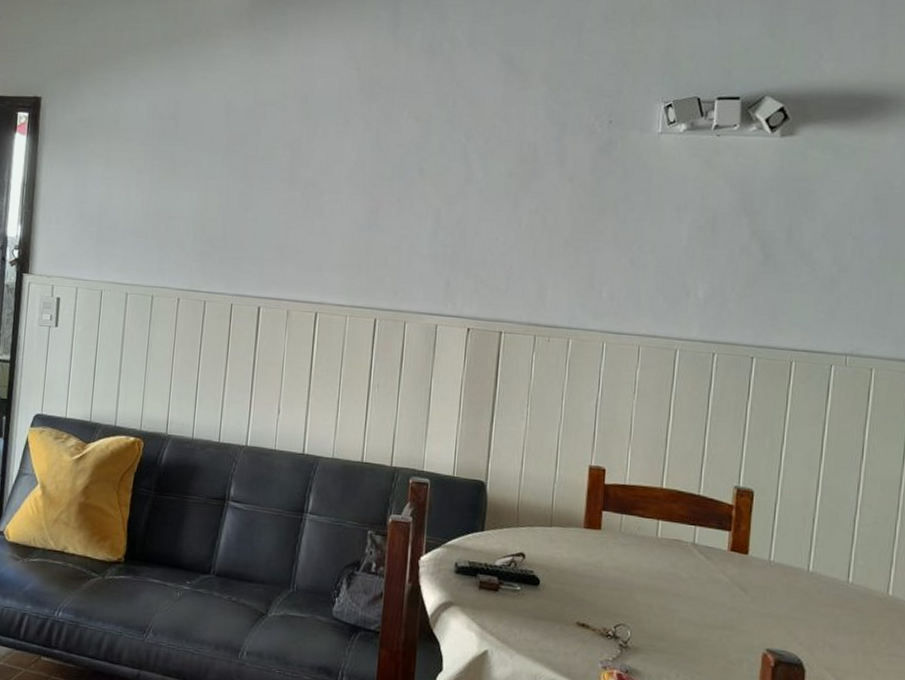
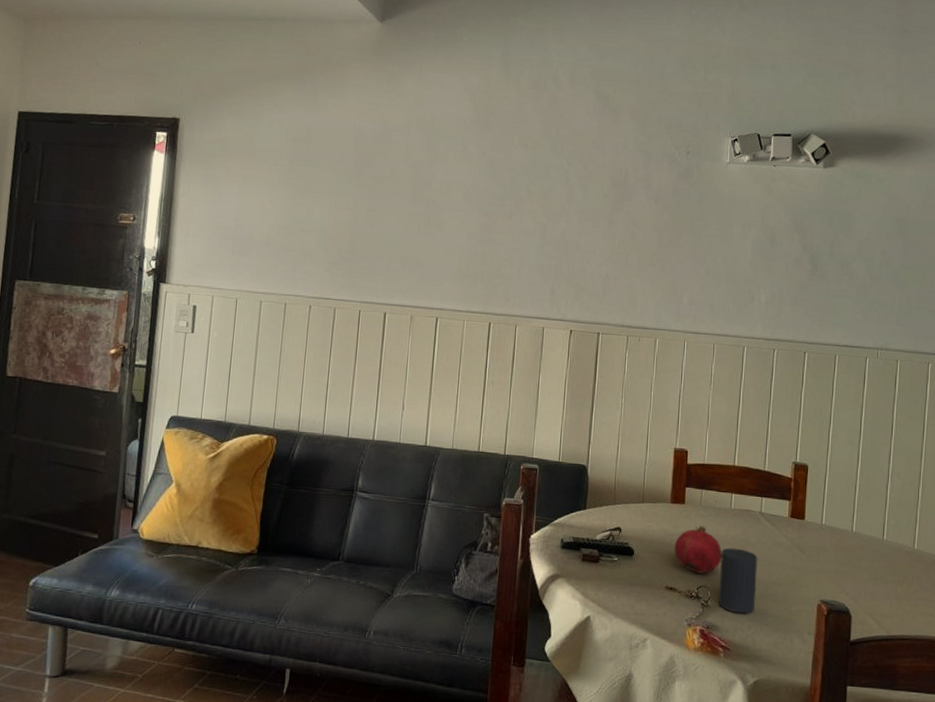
fruit: none [587,555,646,611] -> present [674,525,722,574]
cup: none [640,582,689,659] -> present [719,547,758,614]

